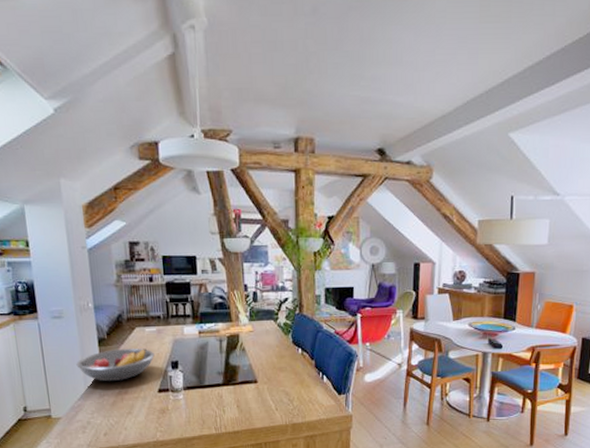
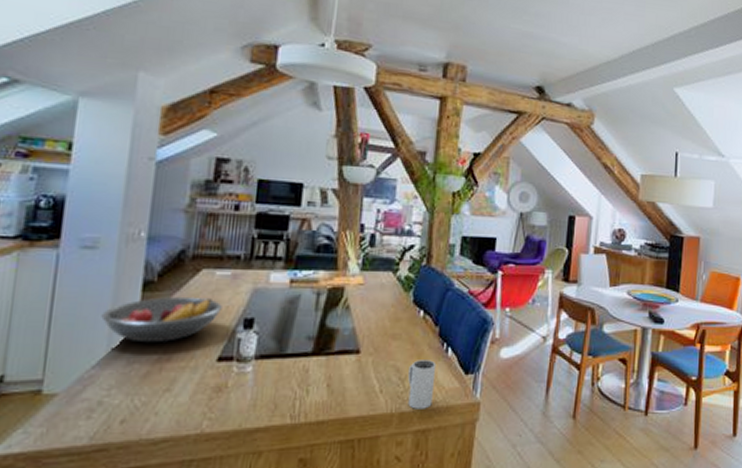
mug: none [295,385,316,421] -> present [408,360,437,409]

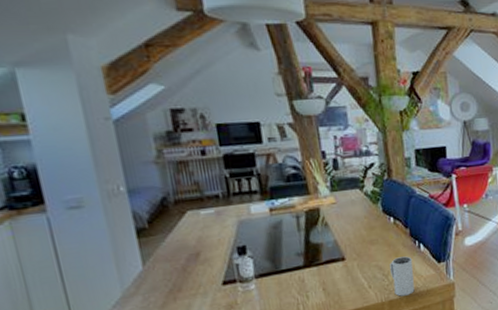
fruit bowl: present [101,296,222,343] -> none [107,235,215,281]

